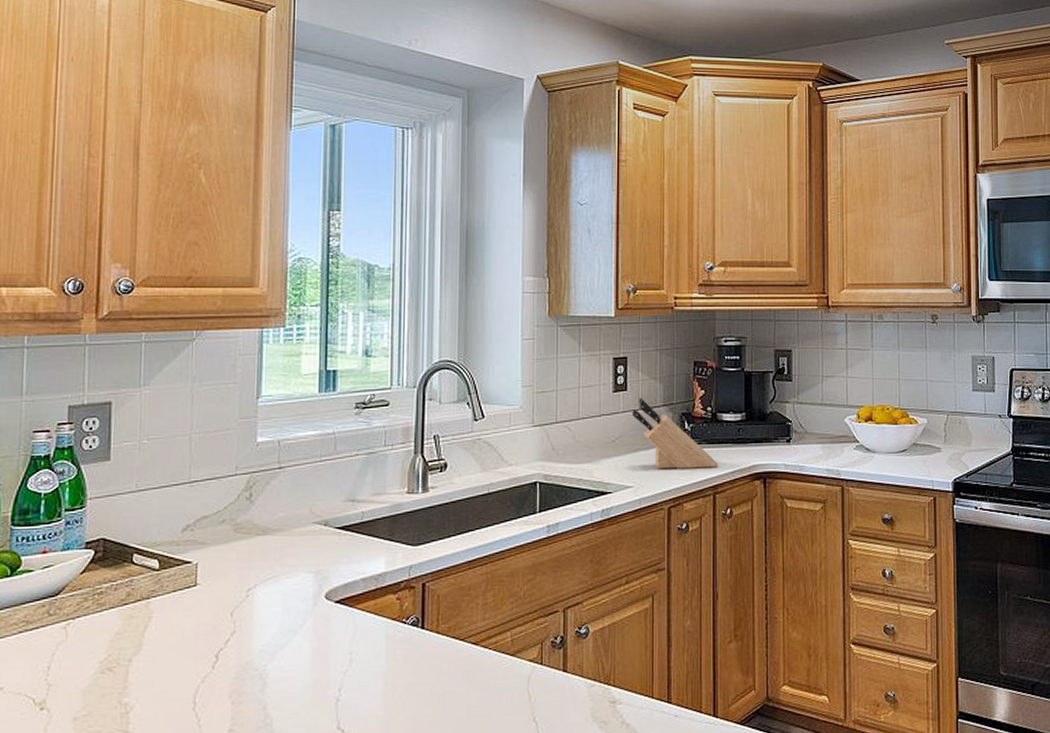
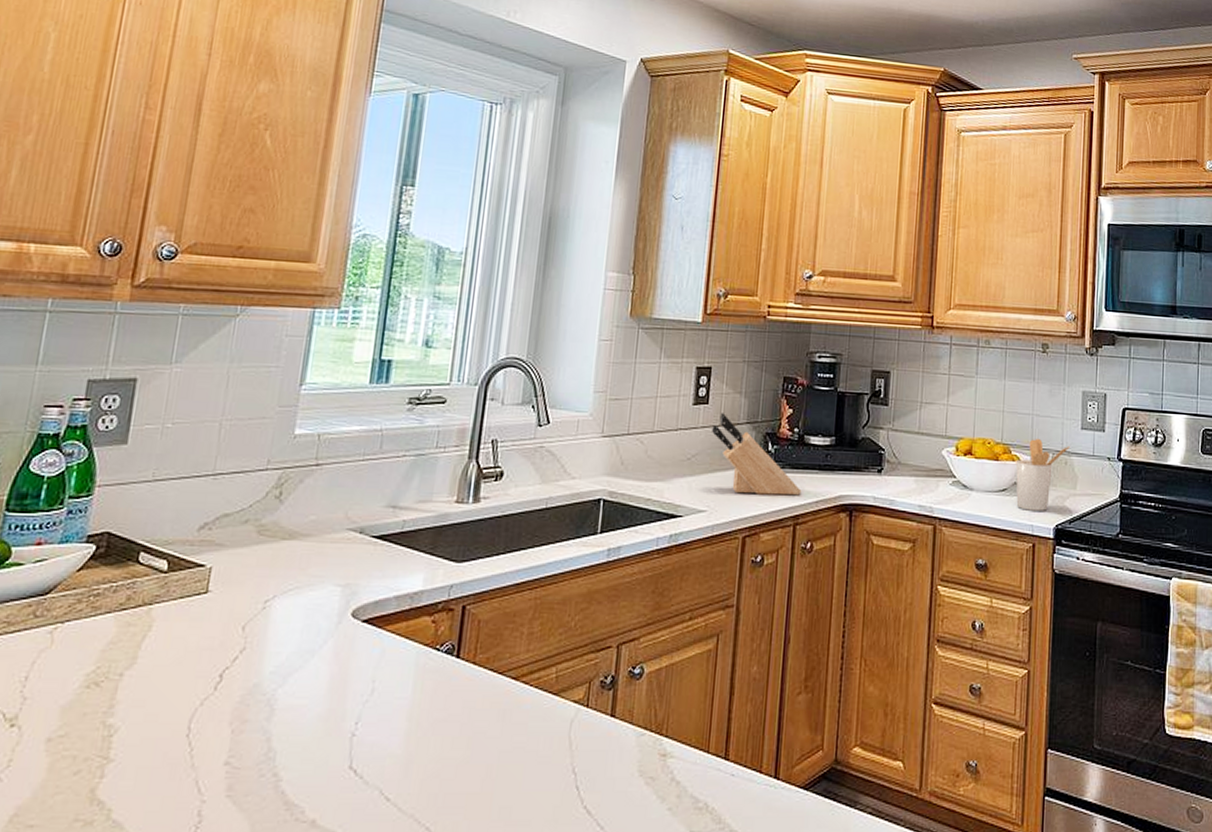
utensil holder: none [914,401,963,468] -> present [1016,438,1070,511]

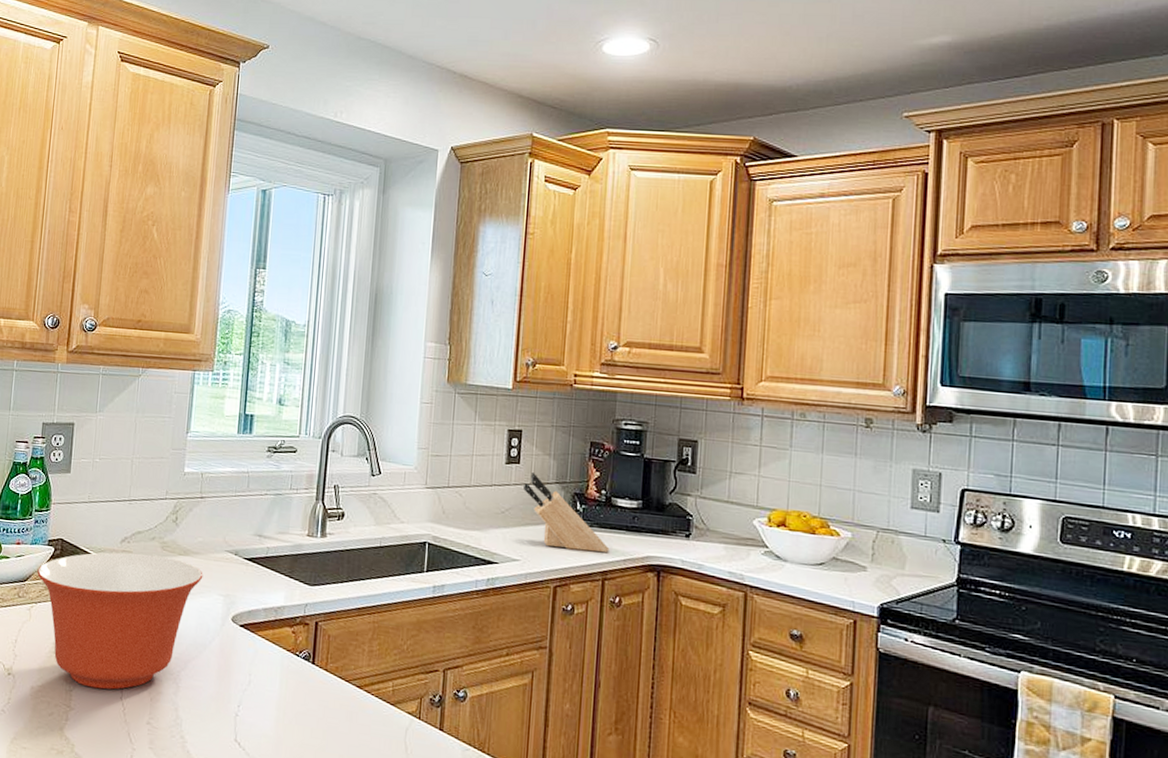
mixing bowl: none [66,542,315,728] -> present [37,552,203,690]
utensil holder: present [1016,438,1070,511] -> none [835,514,898,589]

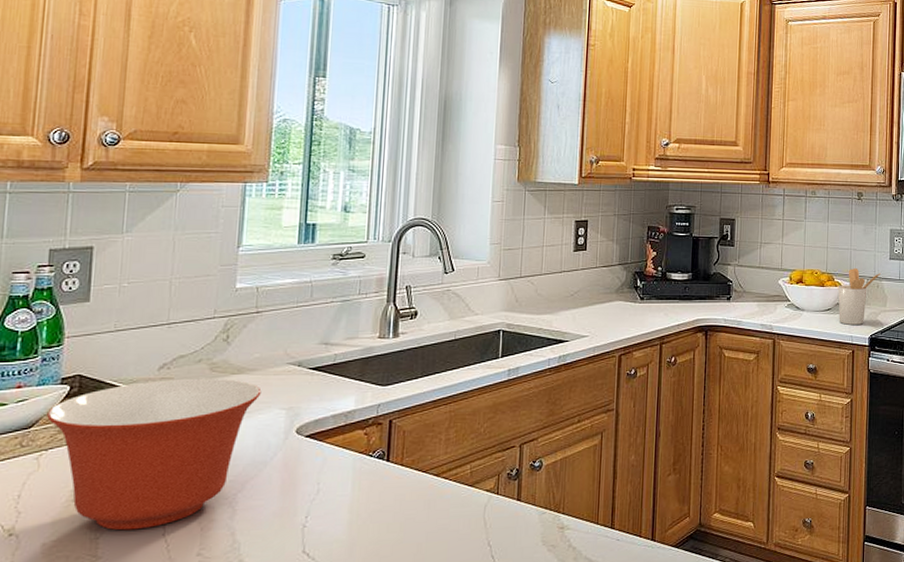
knife block: present [524,473,610,553] -> none [590,257,666,321]
utensil holder: none [835,514,898,589] -> present [838,267,881,325]

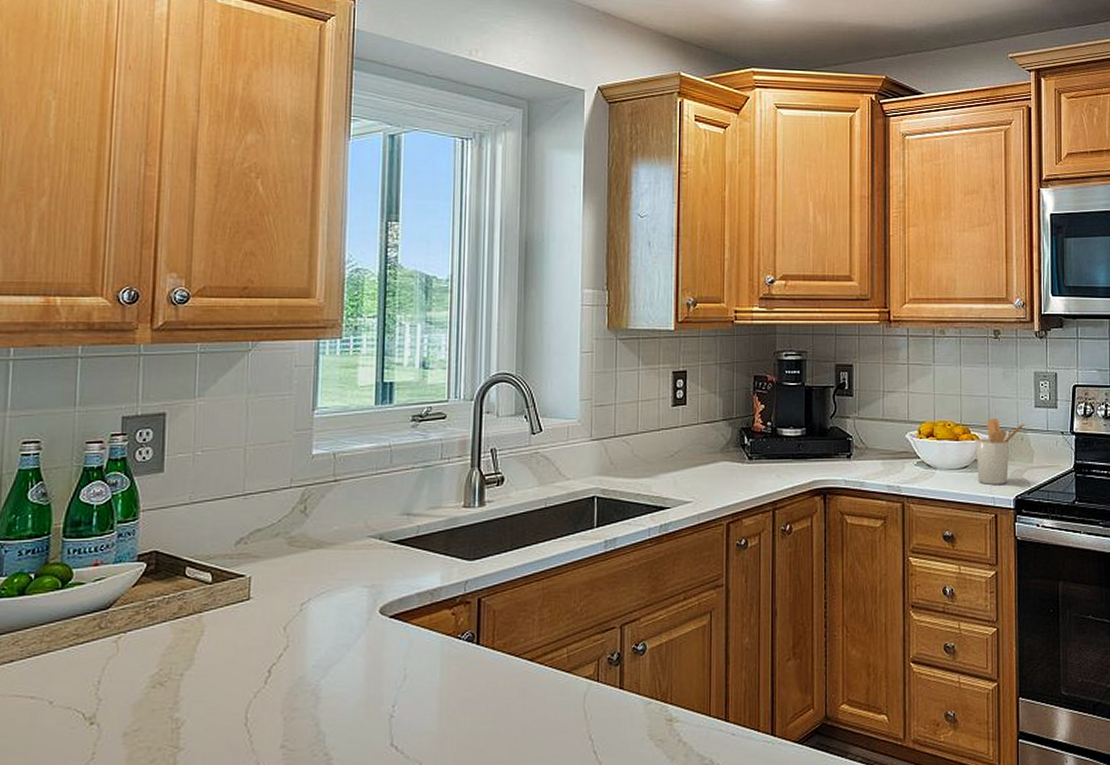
mixing bowl: present [47,378,262,531] -> none [124,553,342,720]

